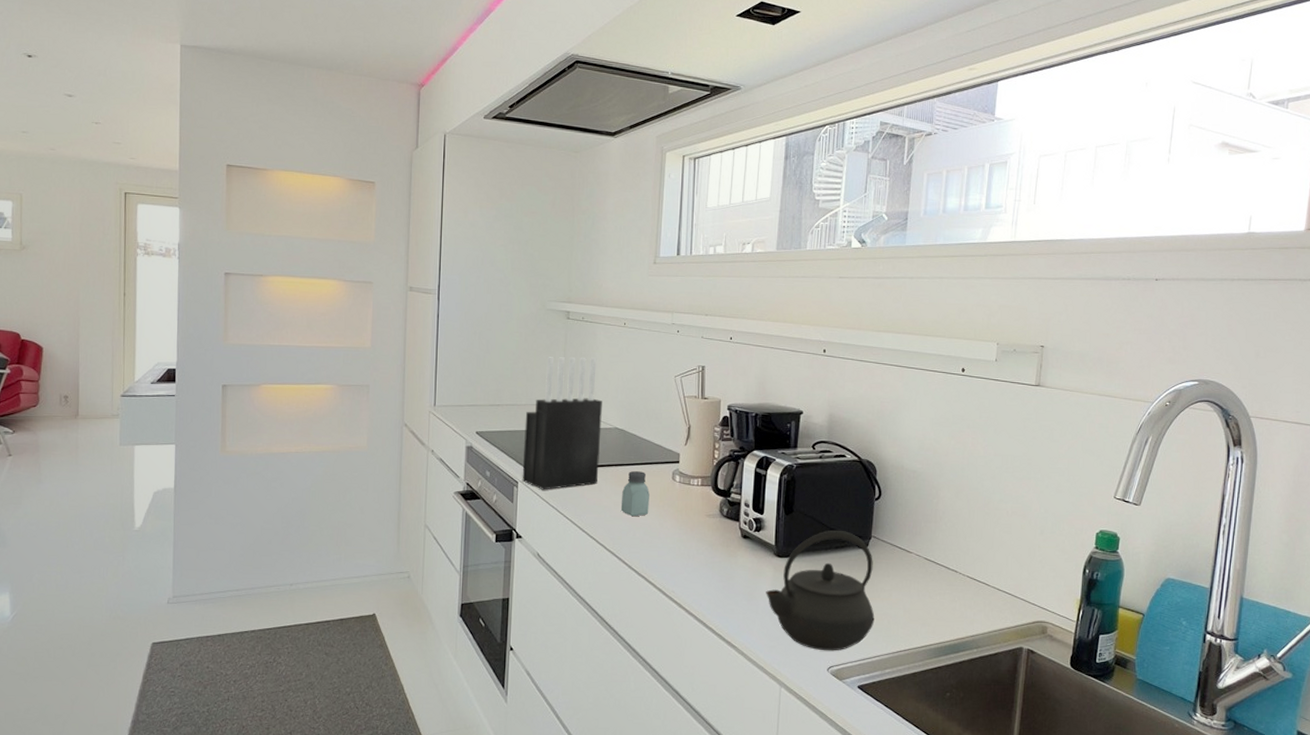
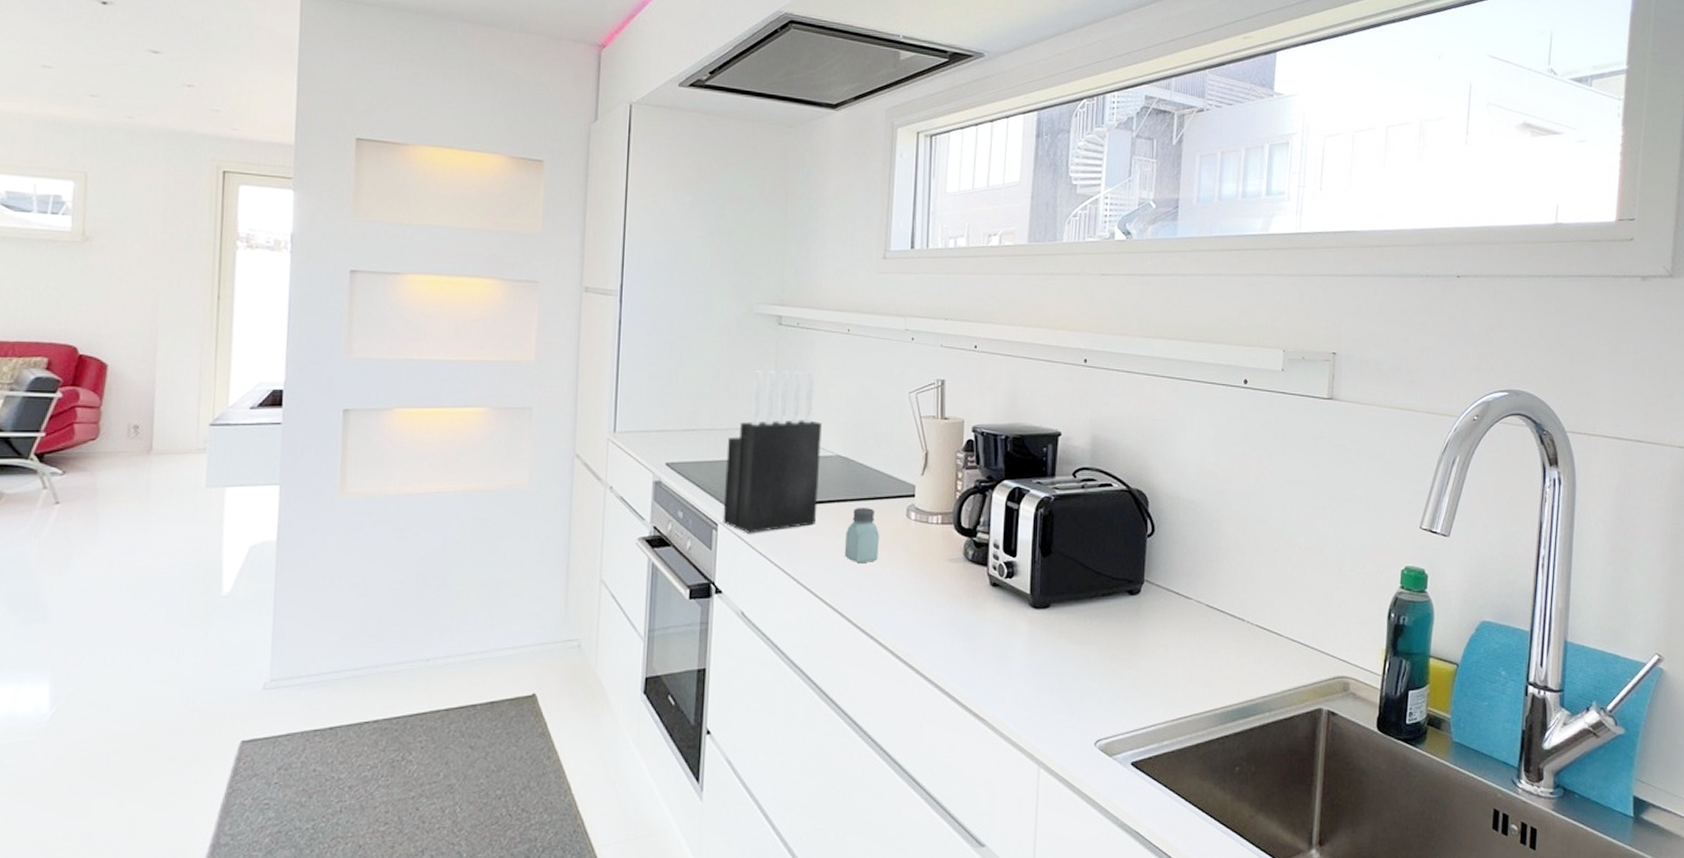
kettle: present [766,530,875,651] -> none [1020,573,1150,721]

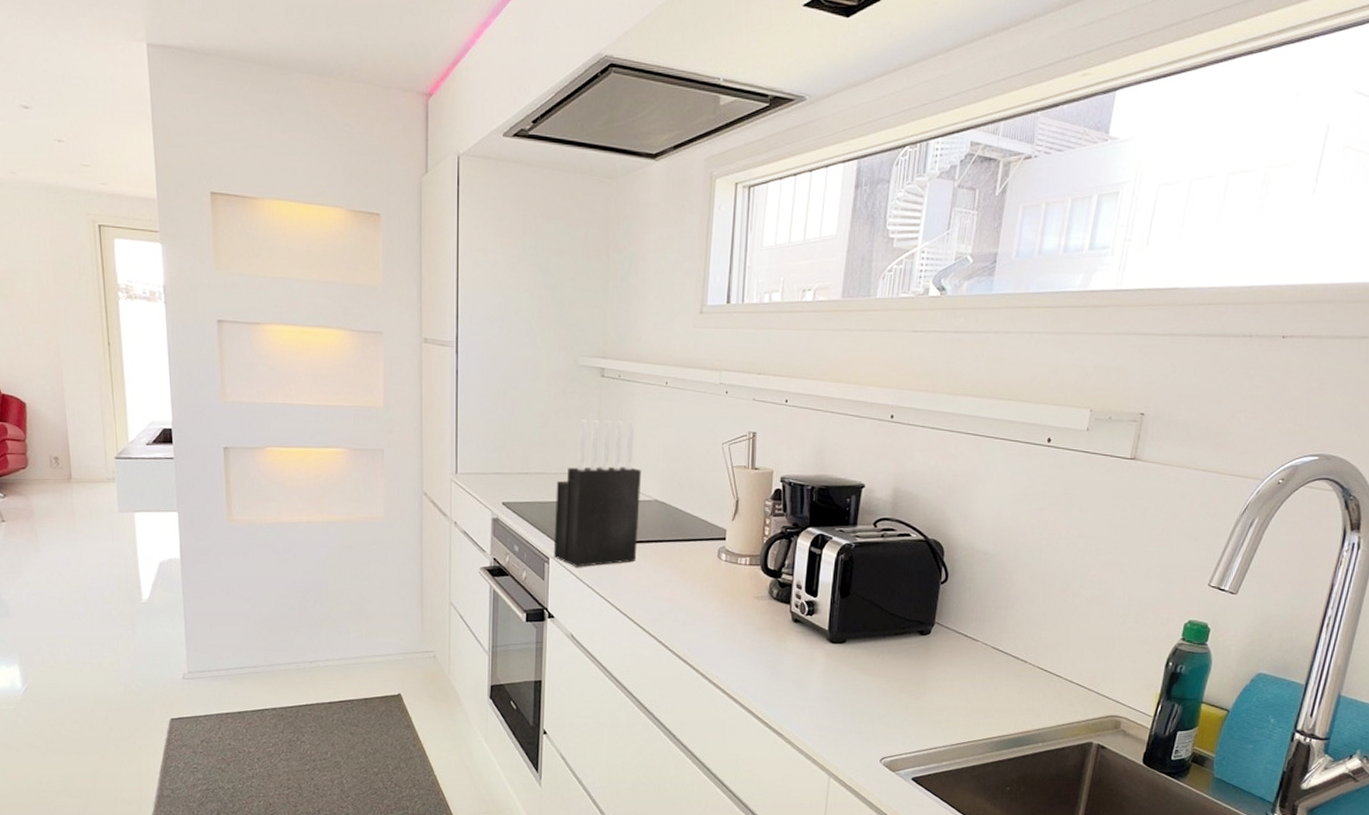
saltshaker: present [844,508,879,564] -> none [661,548,693,598]

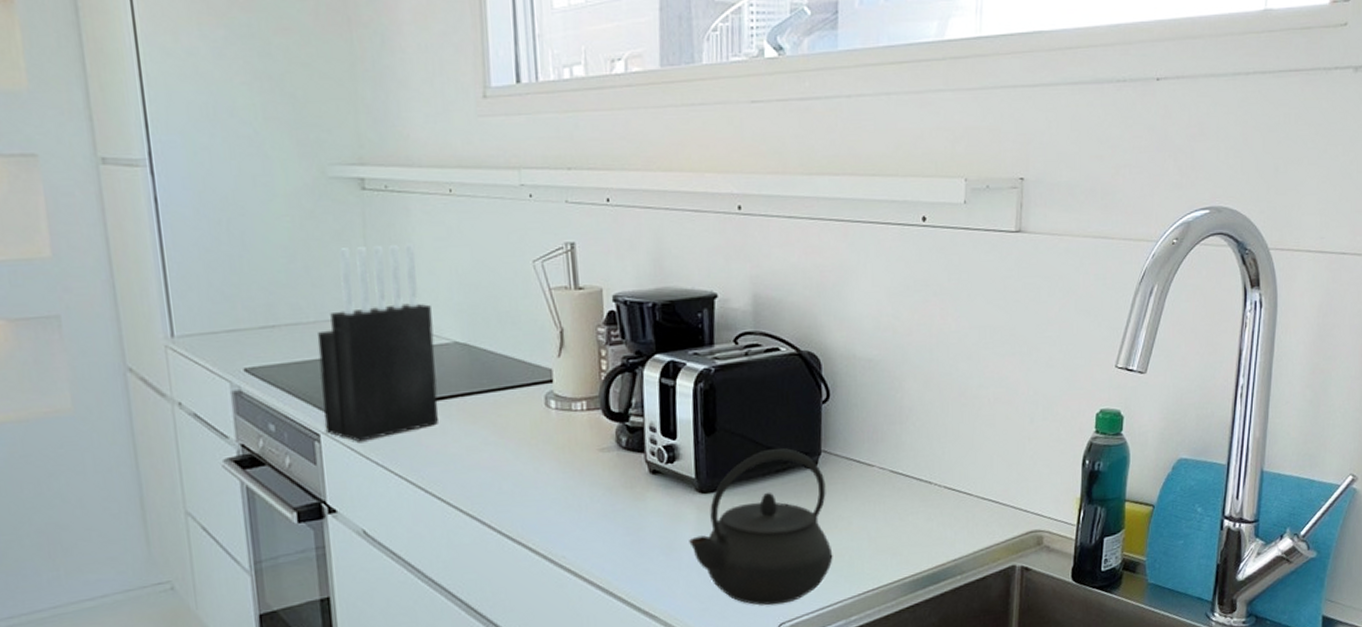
kettle: none [817,615,935,742] -> present [689,448,833,606]

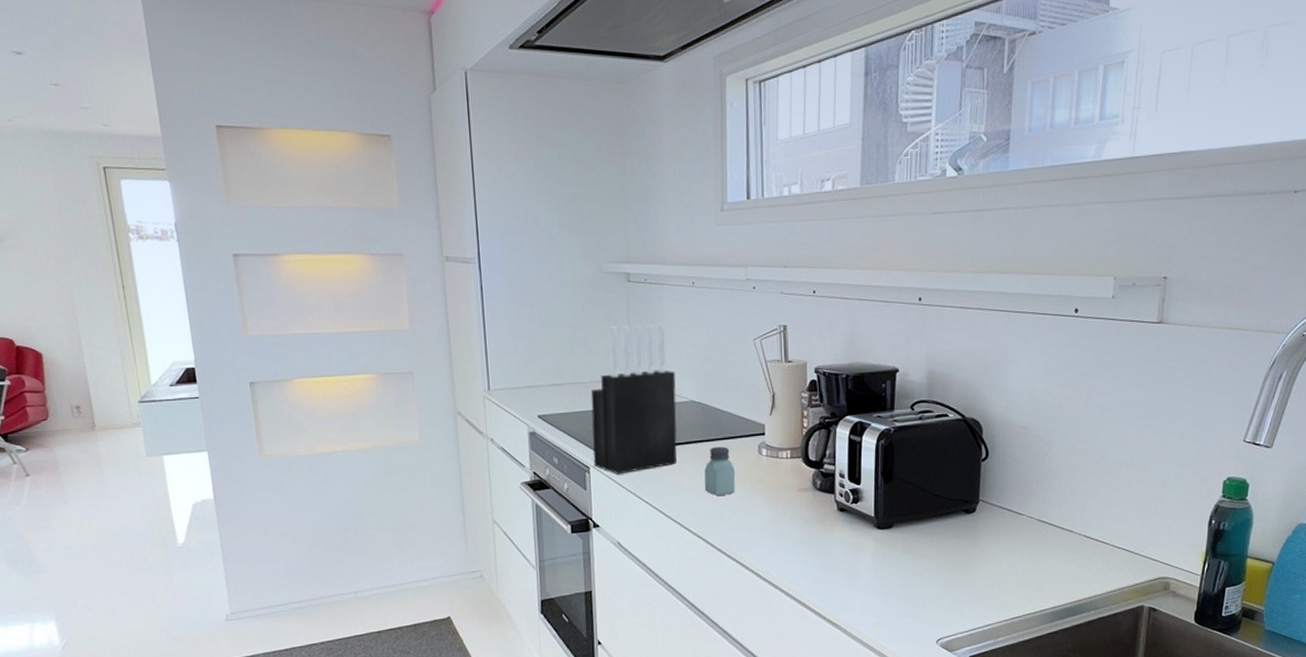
saltshaker: none [476,400,518,464] -> present [704,447,735,497]
kettle: present [689,448,833,606] -> none [867,495,985,623]

